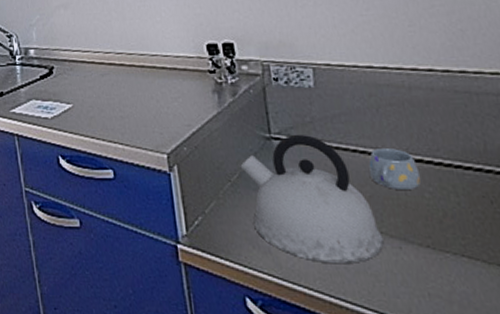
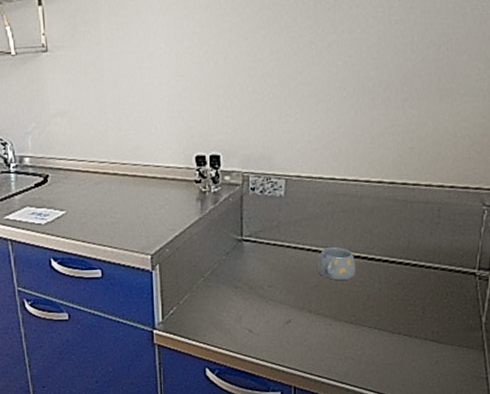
kettle: present [240,135,384,265] -> none [213,237,319,339]

